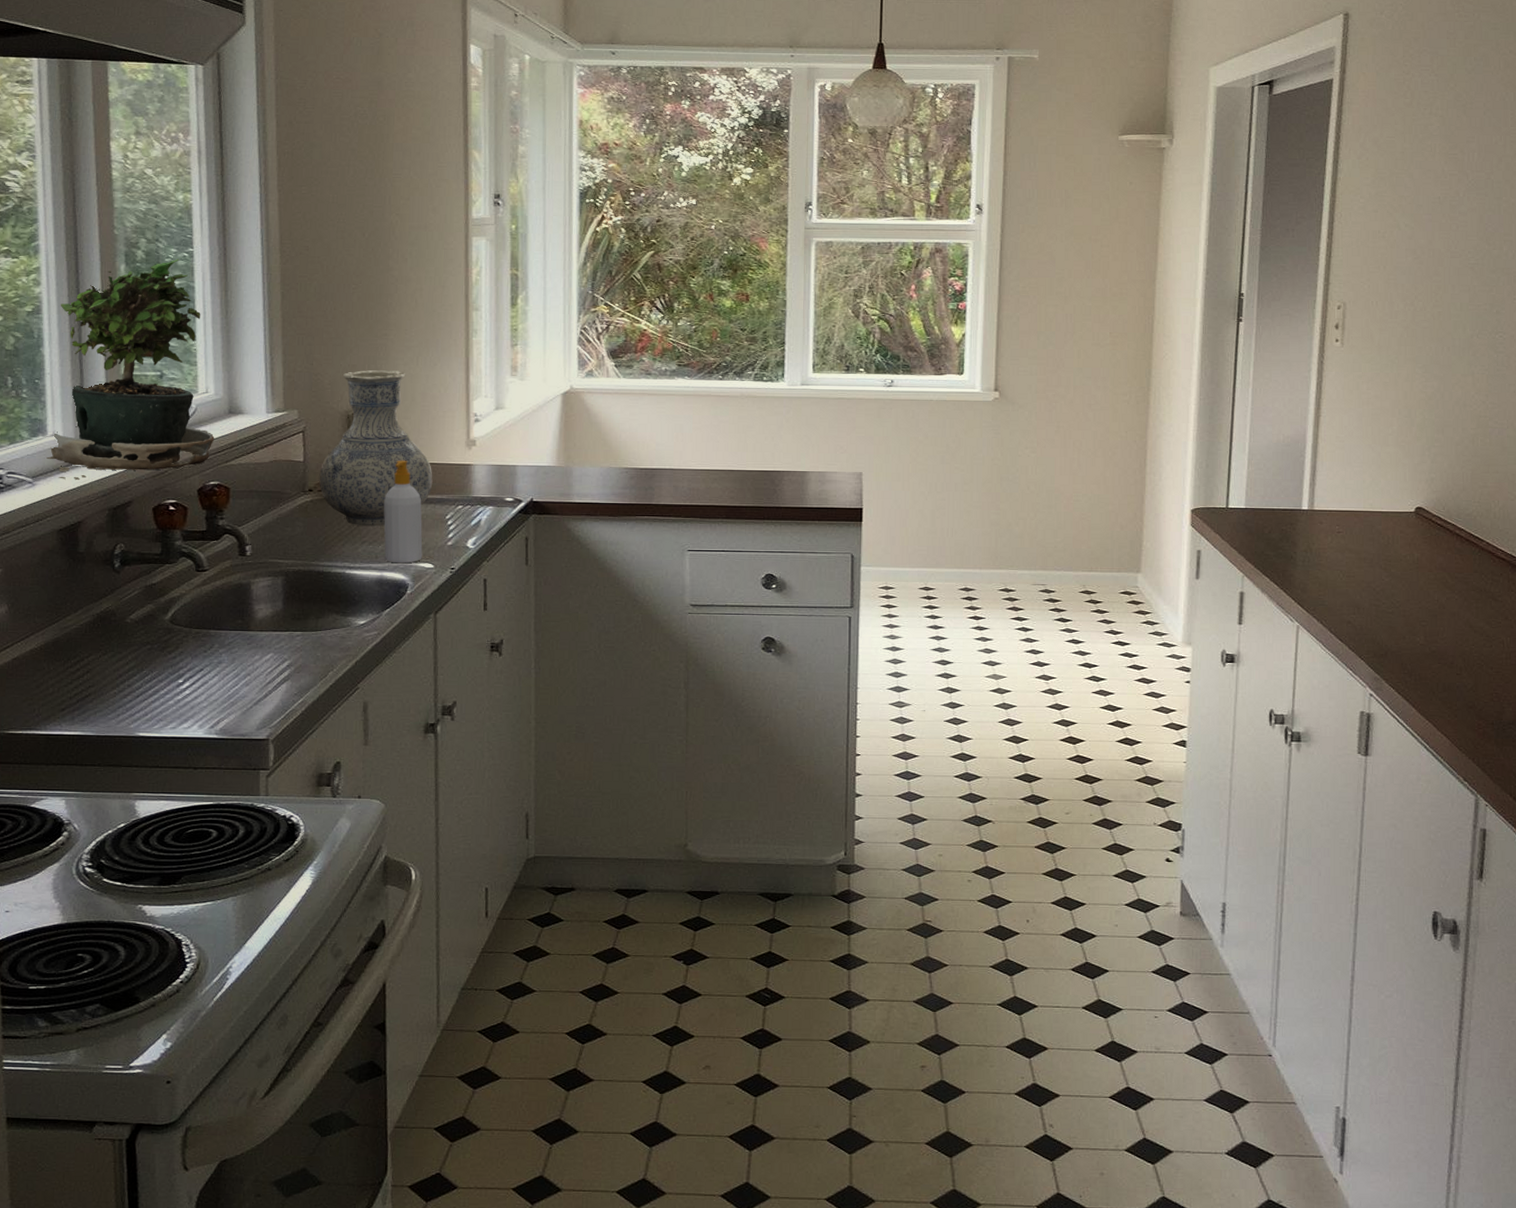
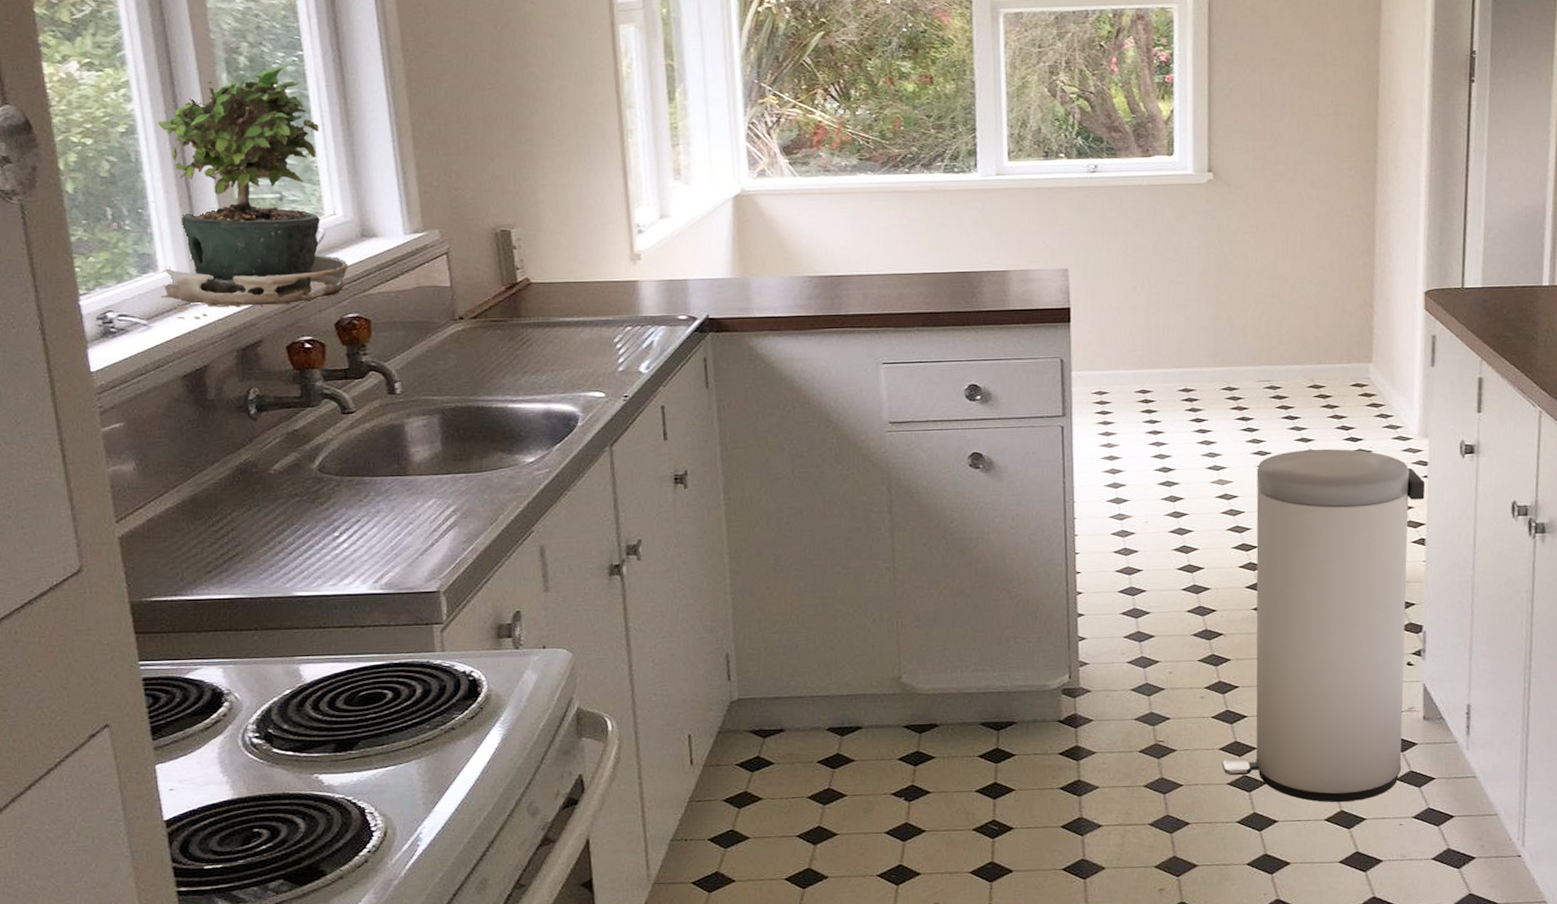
vase: present [319,370,433,527] -> none [469,180,597,355]
soap bottle: present [384,460,423,564] -> none [544,279,592,394]
pedal bin: none [986,650,1188,991] -> present [1222,448,1426,802]

